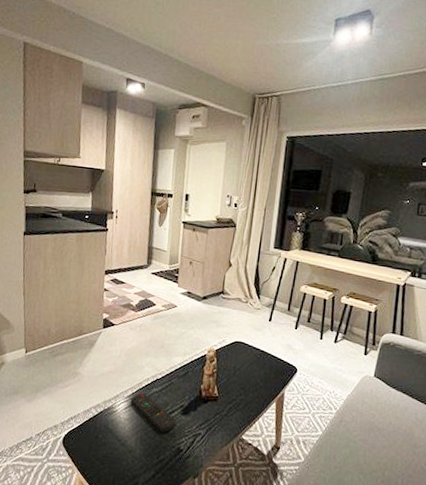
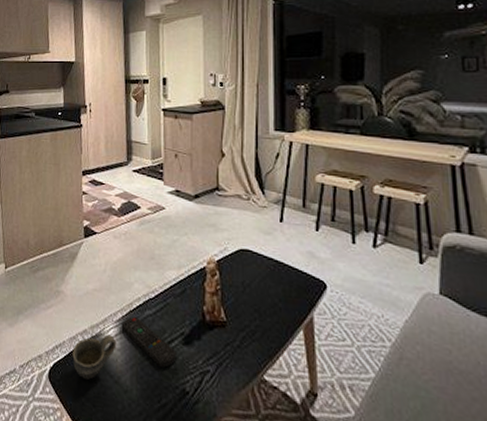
cup: none [85,407,126,443] -> present [72,334,117,380]

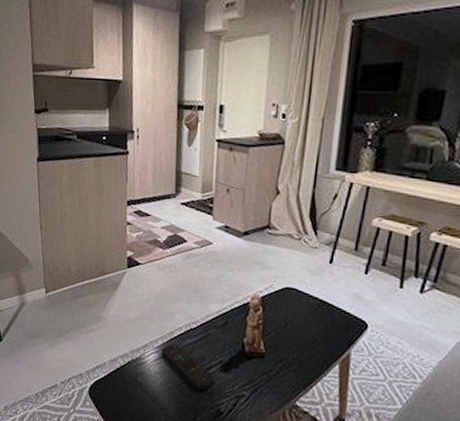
cup: present [72,334,117,380] -> none [112,358,156,397]

